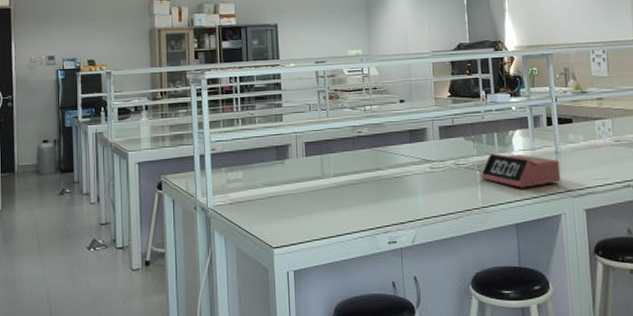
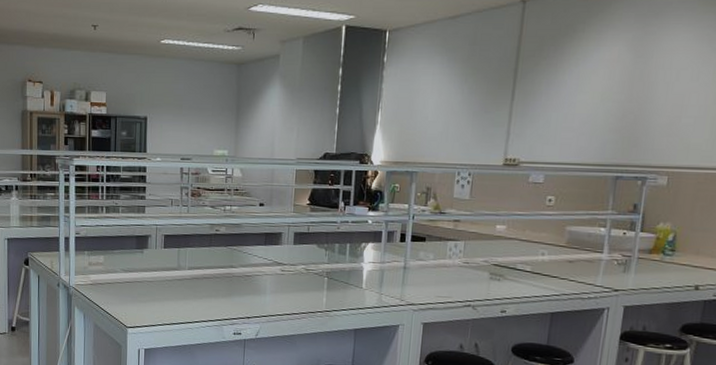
alarm clock: present [481,153,561,188] -> none [328,263,406,298]

